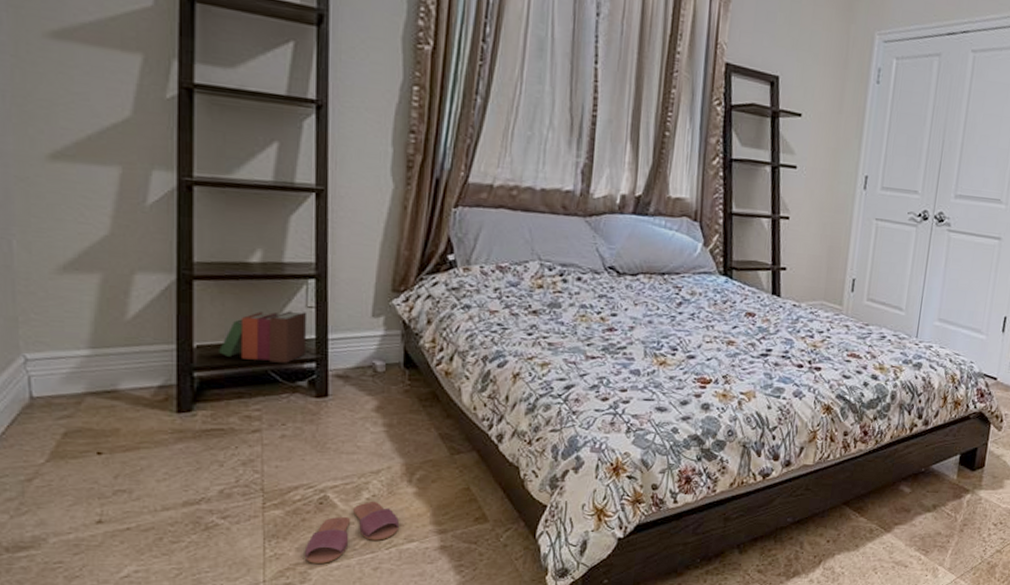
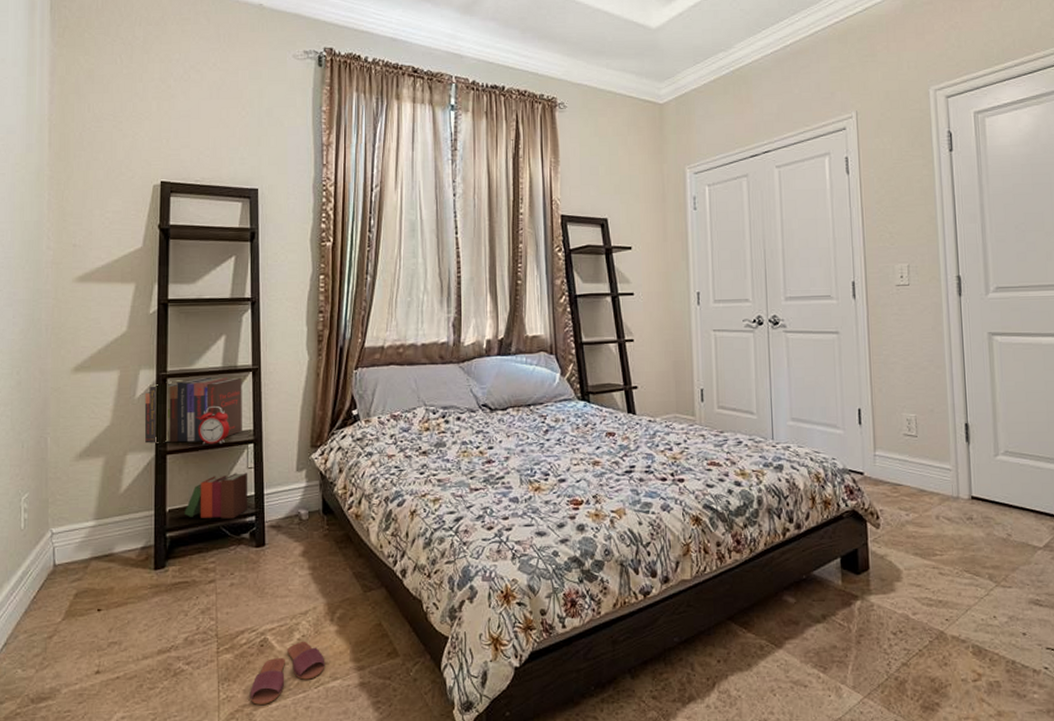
books: none [160,189,301,270] -> present [144,377,242,444]
alarm clock: none [237,227,283,275] -> present [197,405,230,445]

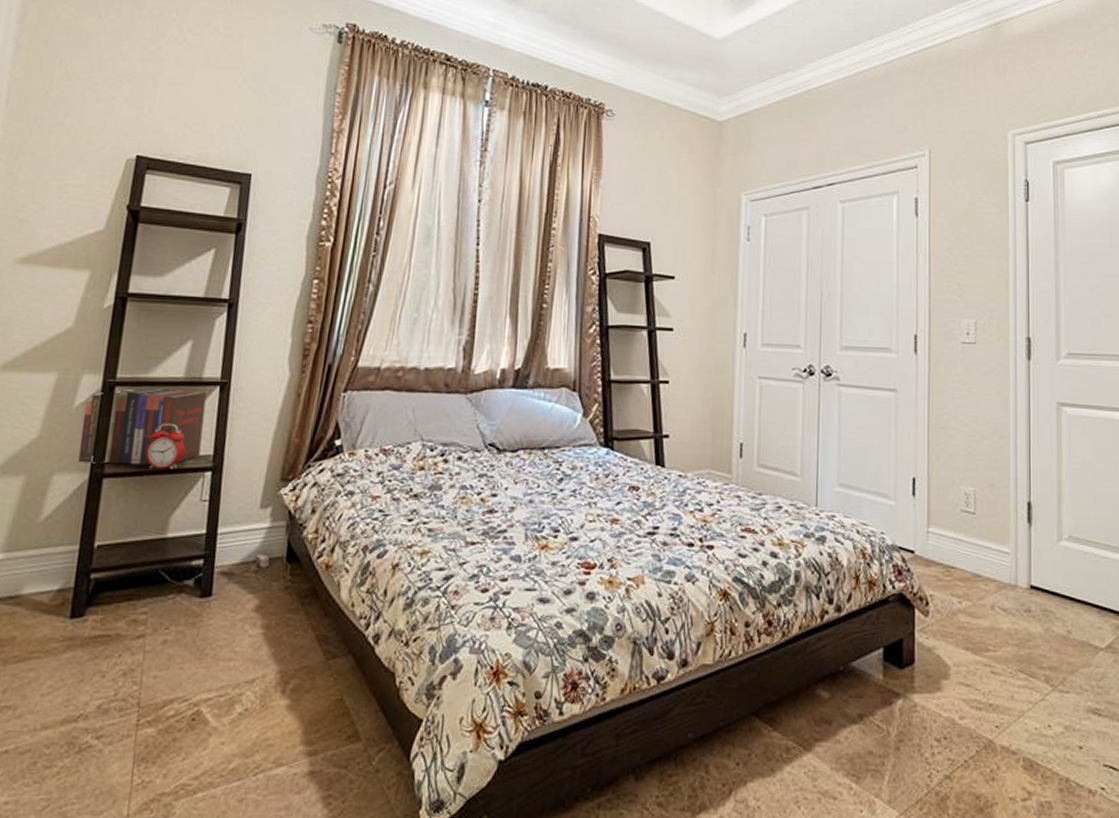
books: present [183,472,248,519] -> none [115,505,201,561]
slippers: present [250,641,326,706] -> none [170,716,270,795]

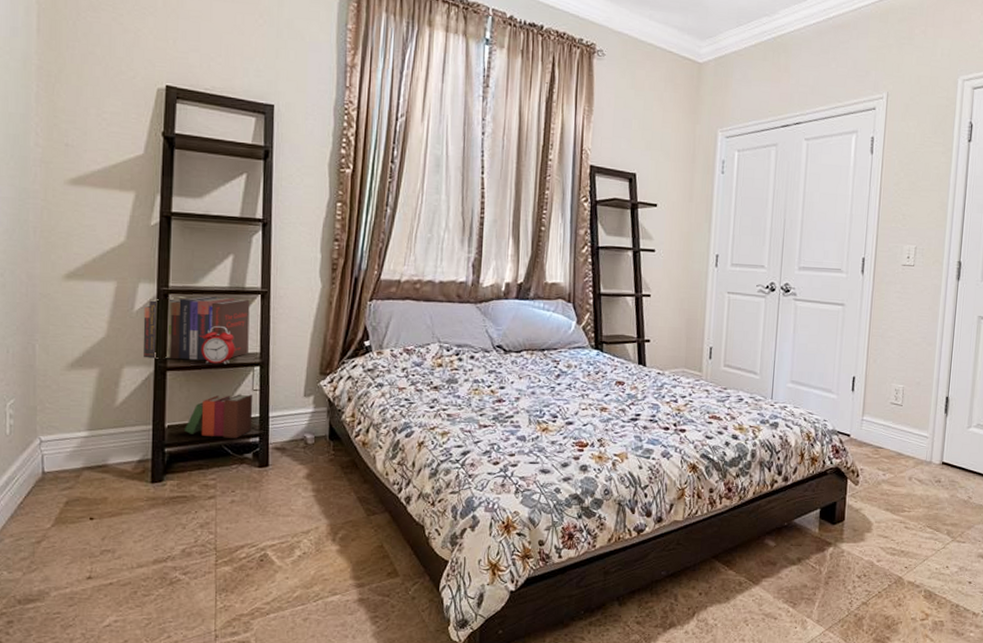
books: none [115,505,201,561] -> present [183,394,253,438]

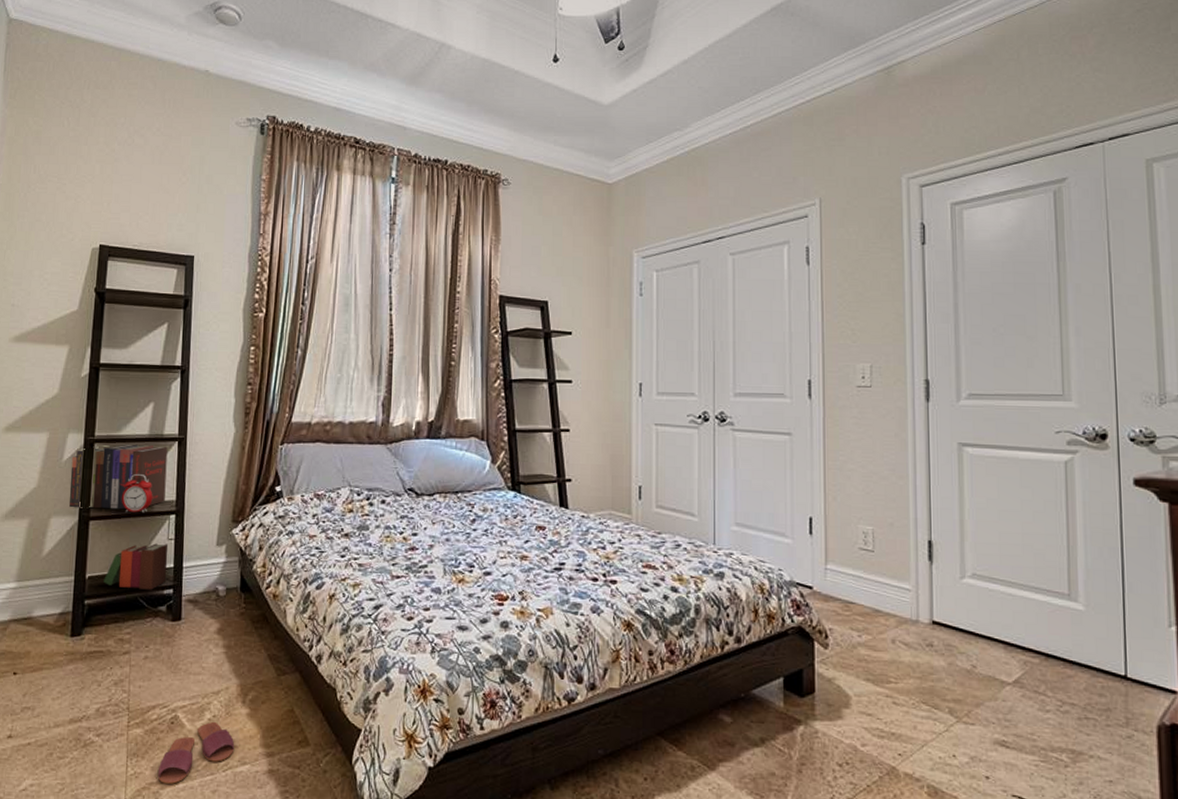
slippers: none [247,558,326,616] -> present [157,721,235,785]

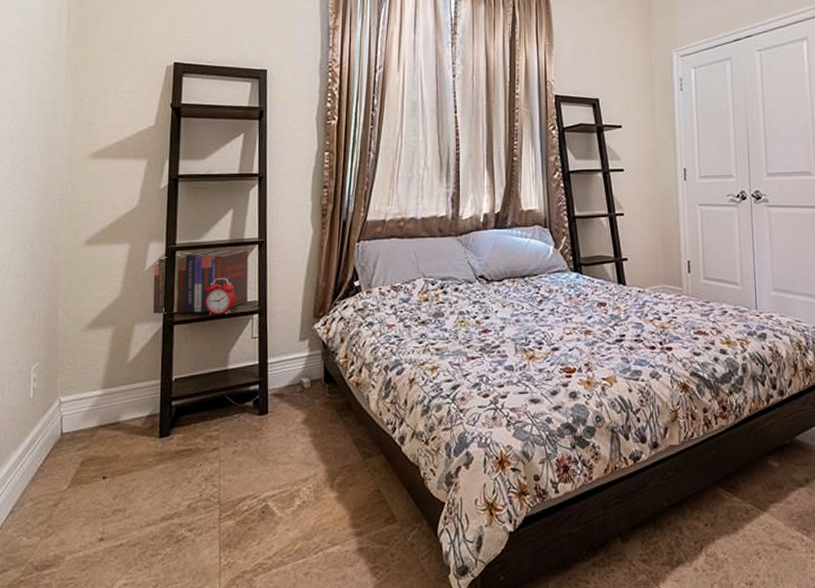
books: present [102,543,169,590] -> none [189,342,253,388]
slippers: present [157,721,235,785] -> none [250,507,325,572]

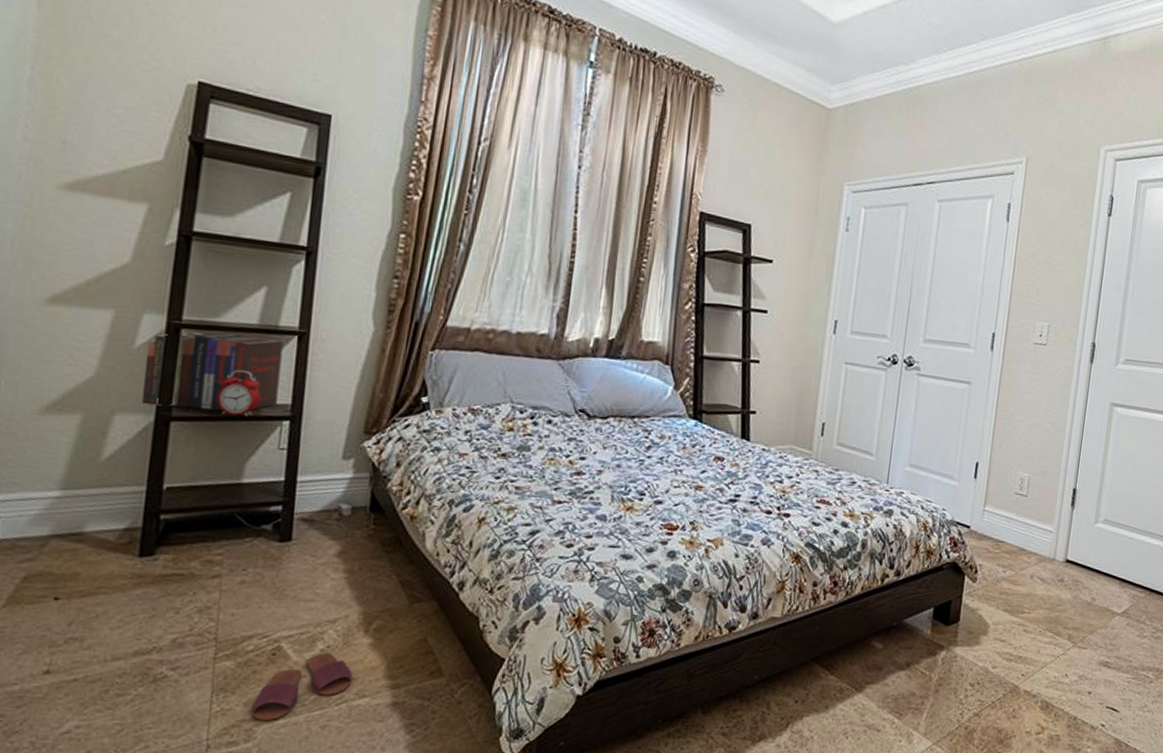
slippers: none [250,507,325,572] -> present [251,652,353,722]

